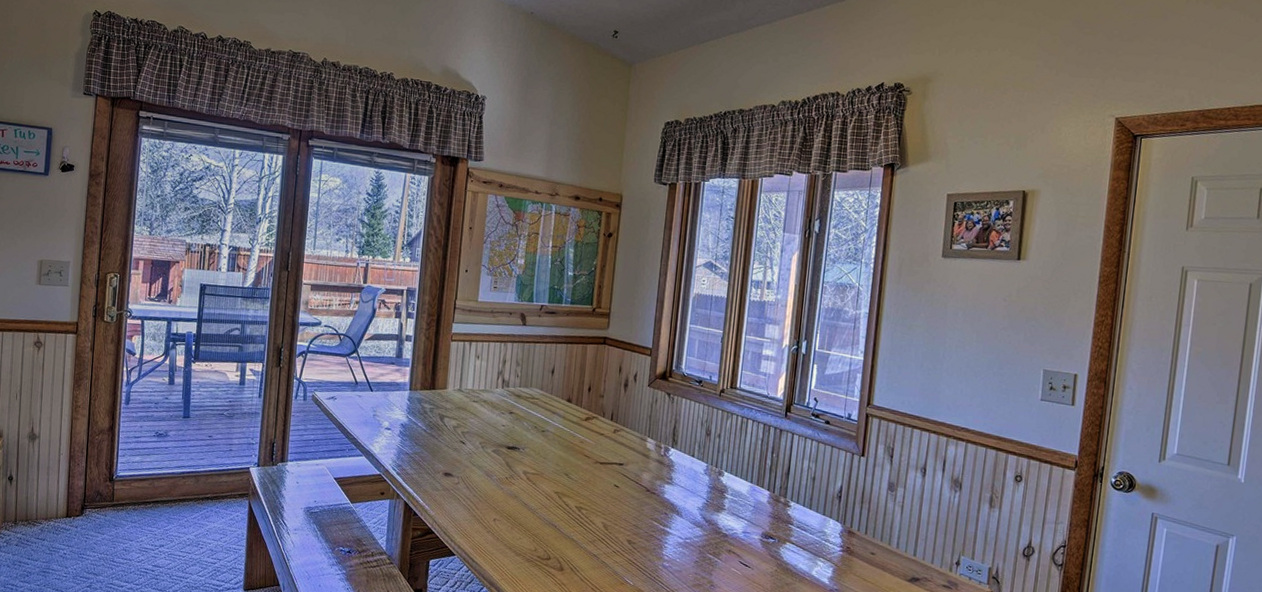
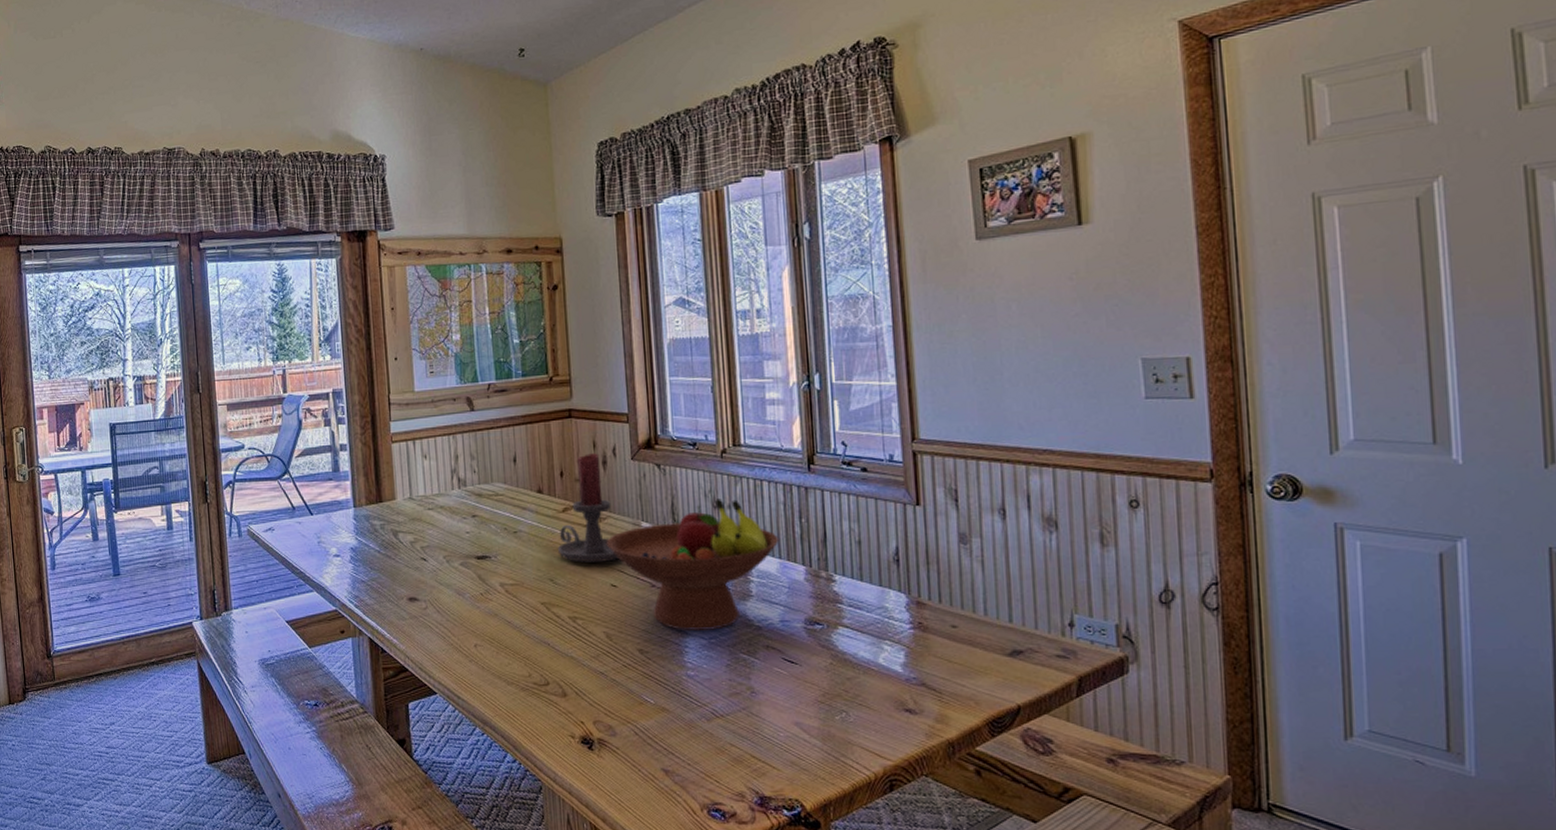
candle holder: none [575,376,626,466] -> present [557,453,619,563]
fruit bowl: none [617,428,754,533] -> present [607,499,779,632]

